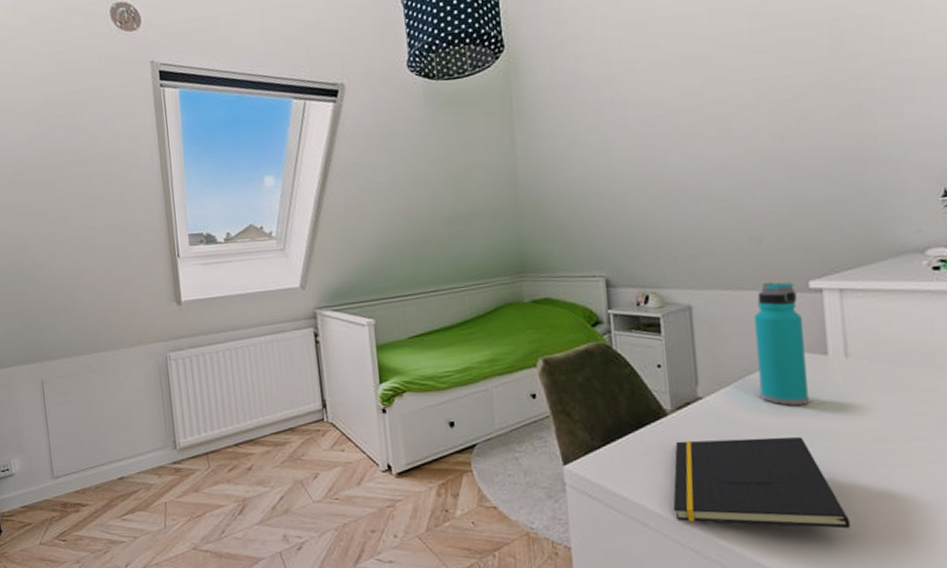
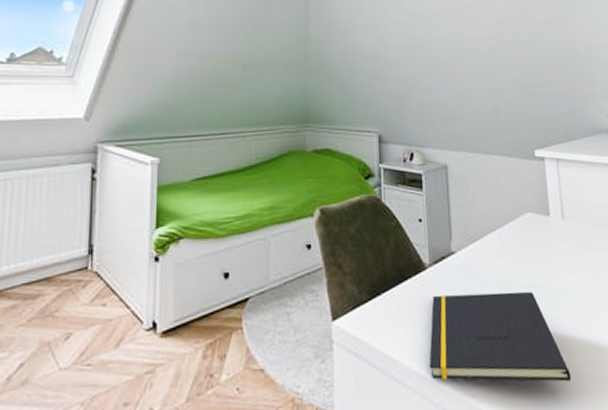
water bottle: present [754,282,810,406] -> none [495,149,538,262]

